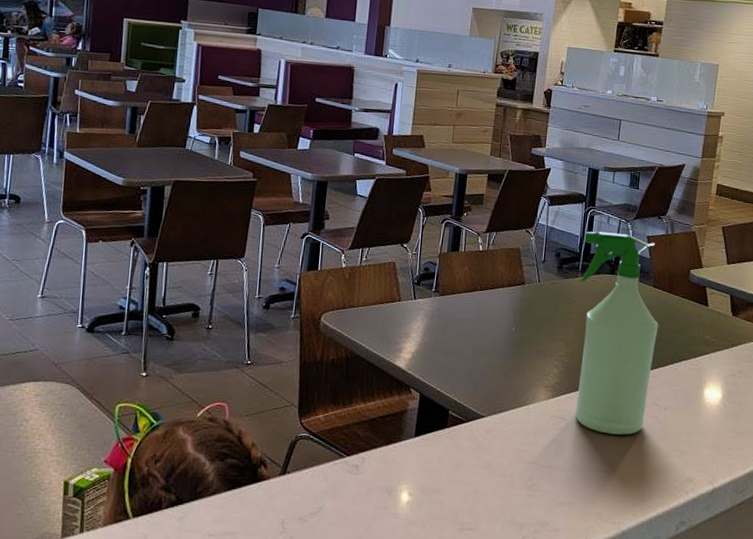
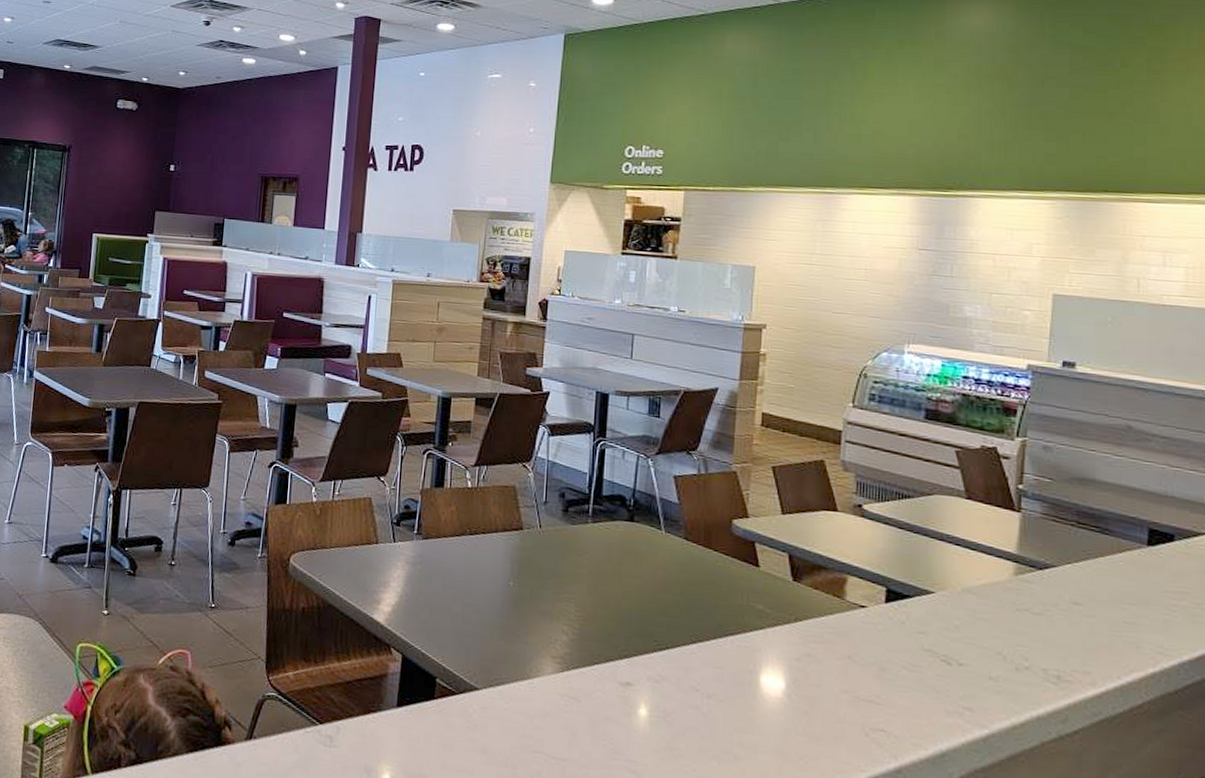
spray bottle: present [575,231,659,435] -> none [591,468,695,727]

